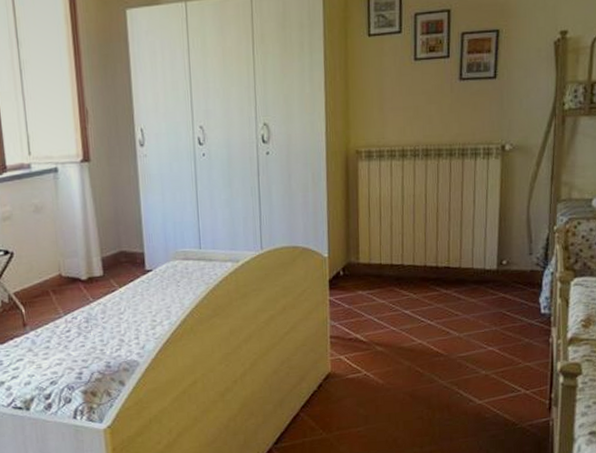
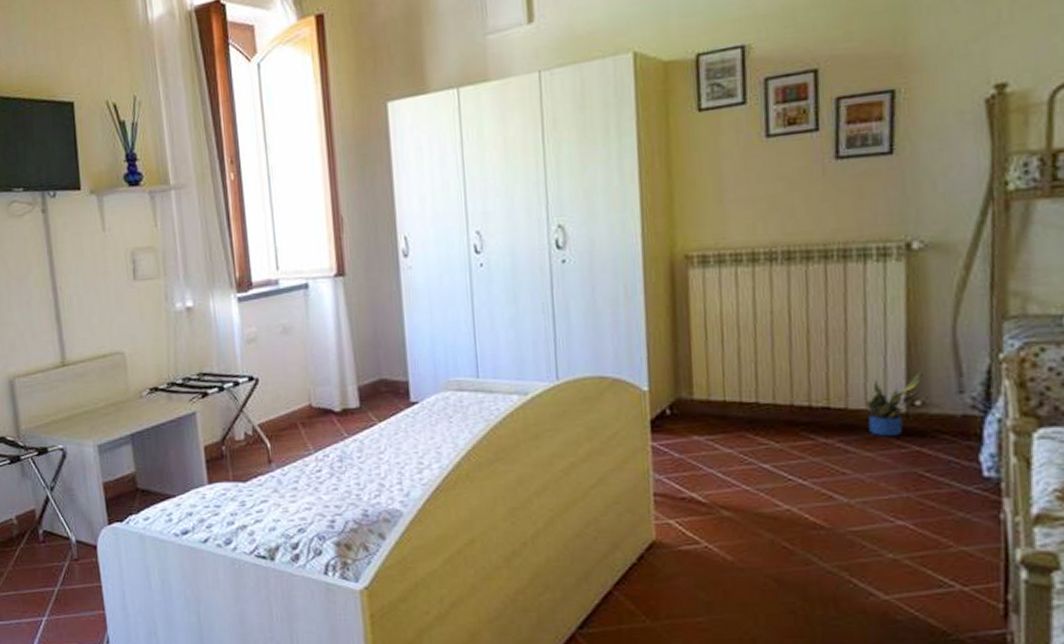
potted plant: none [472,239,508,287] -> present [866,371,923,437]

